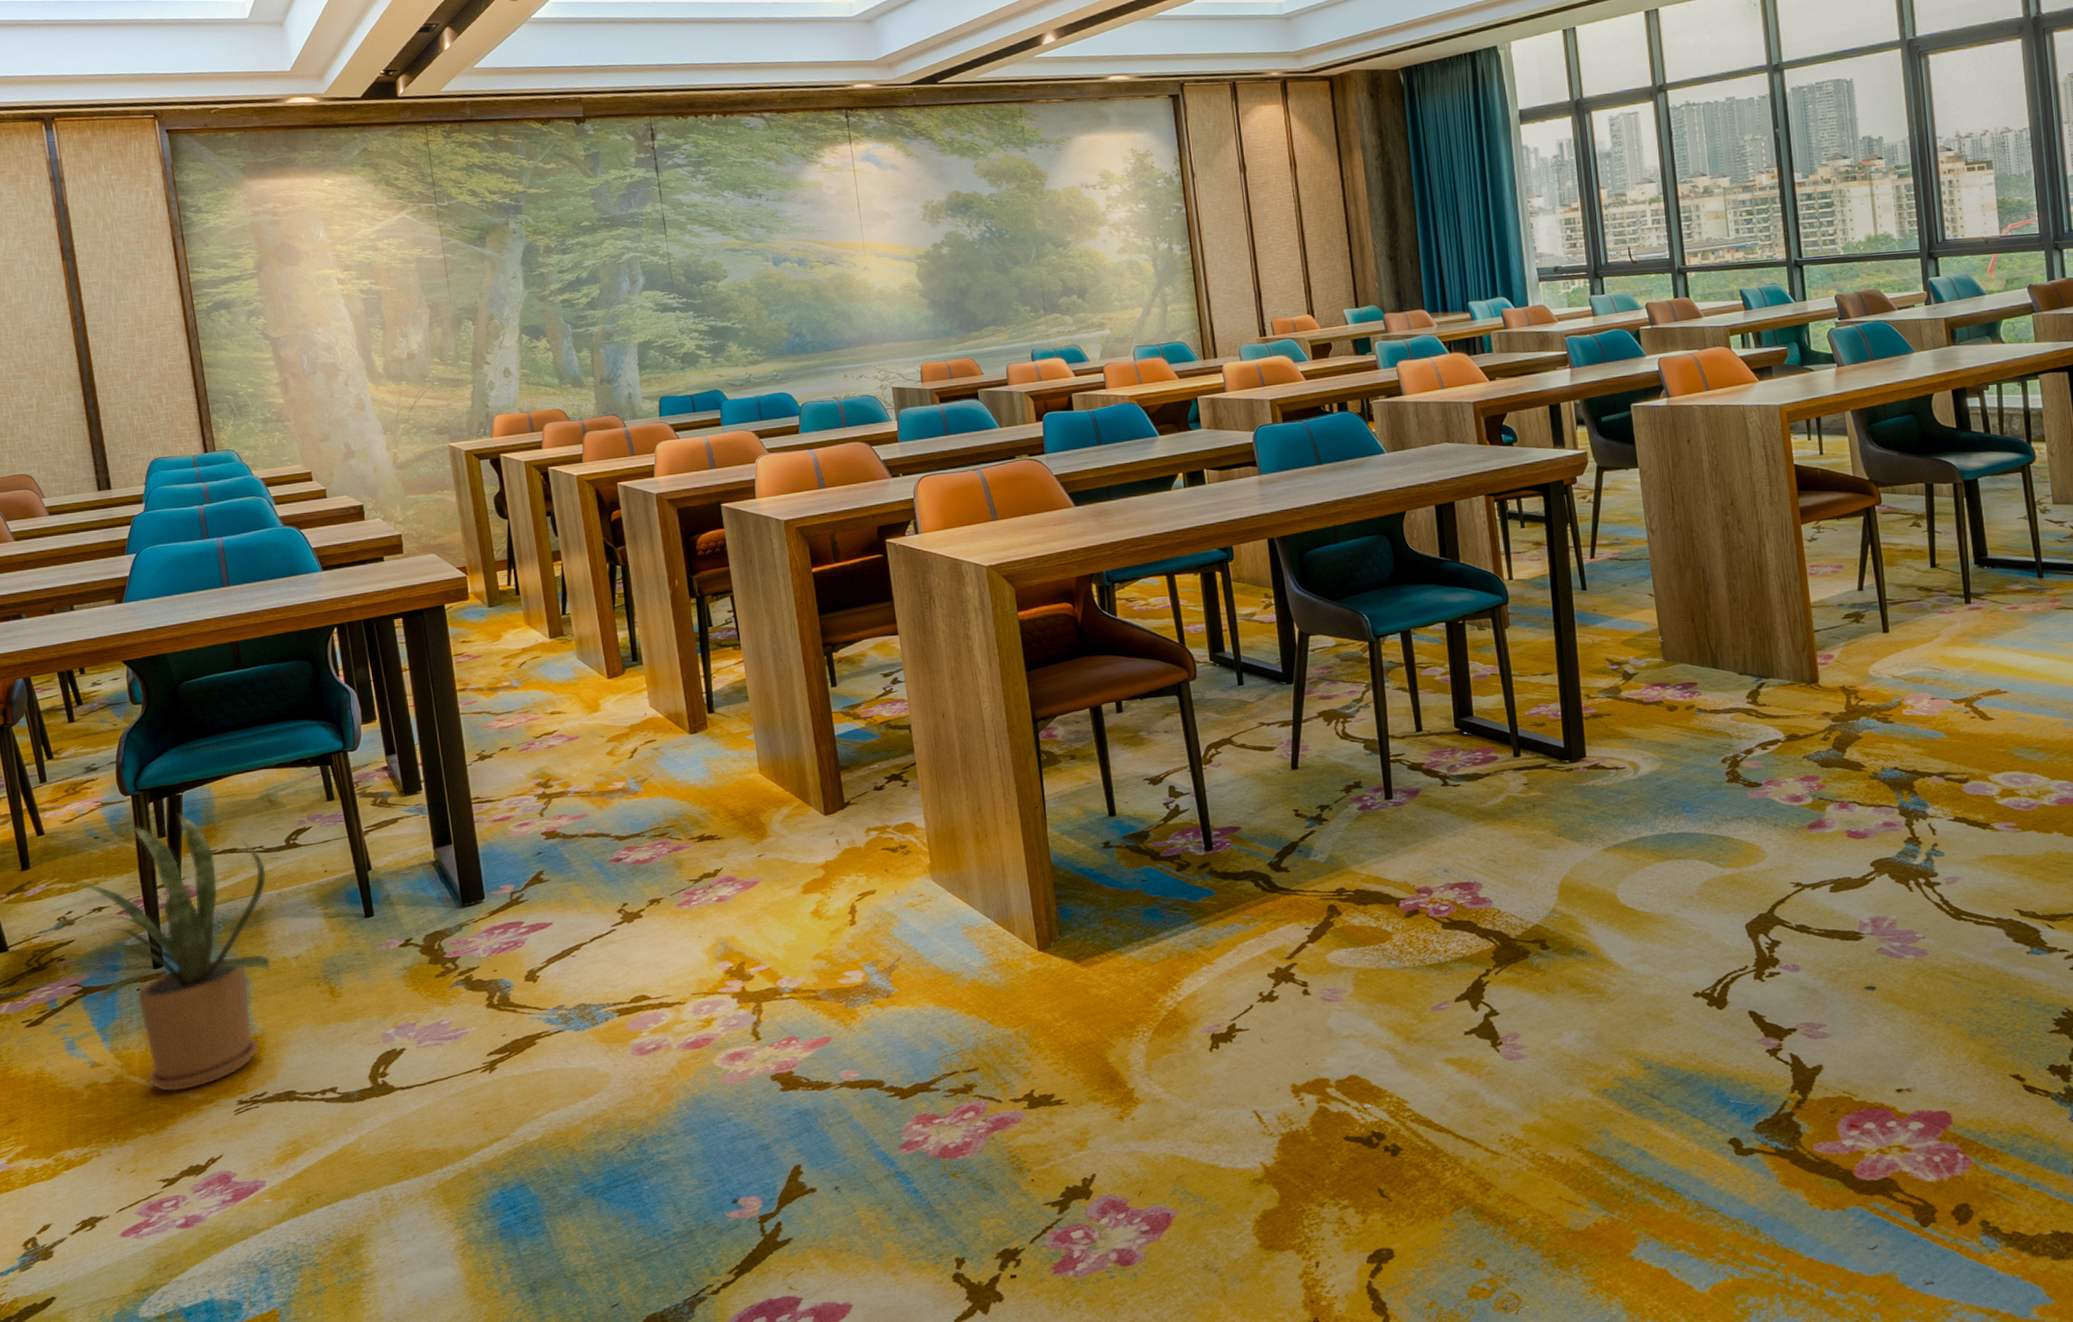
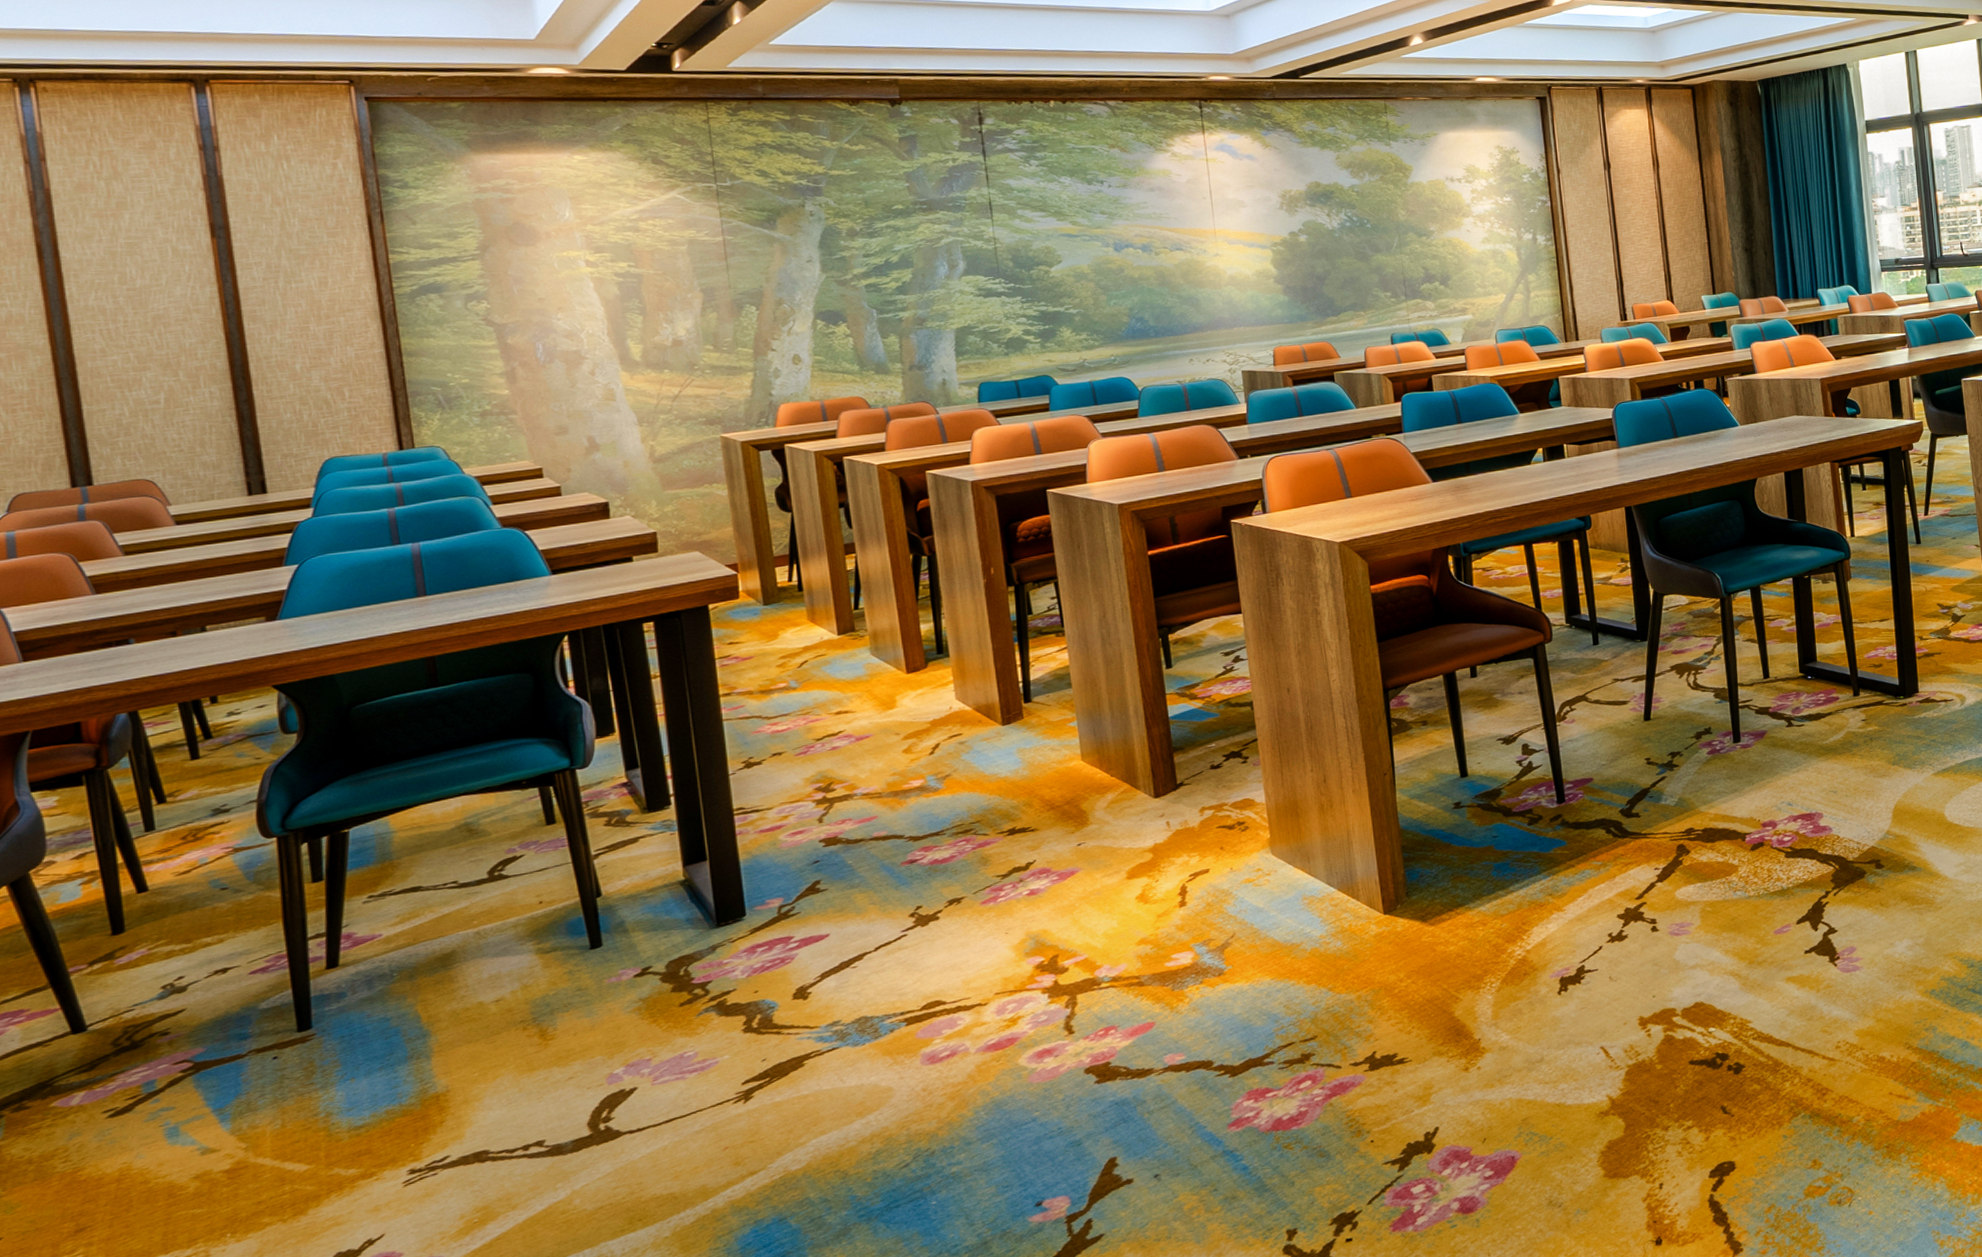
house plant: present [57,813,271,1092] -> none [161,852,462,1172]

